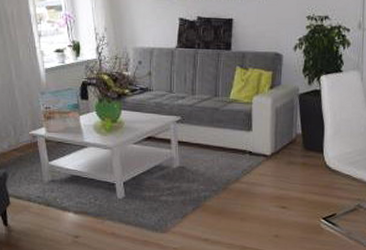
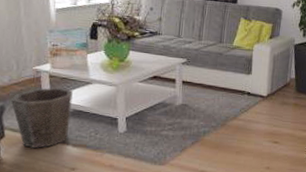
waste bin: none [13,152,69,216] -> present [11,87,73,148]

